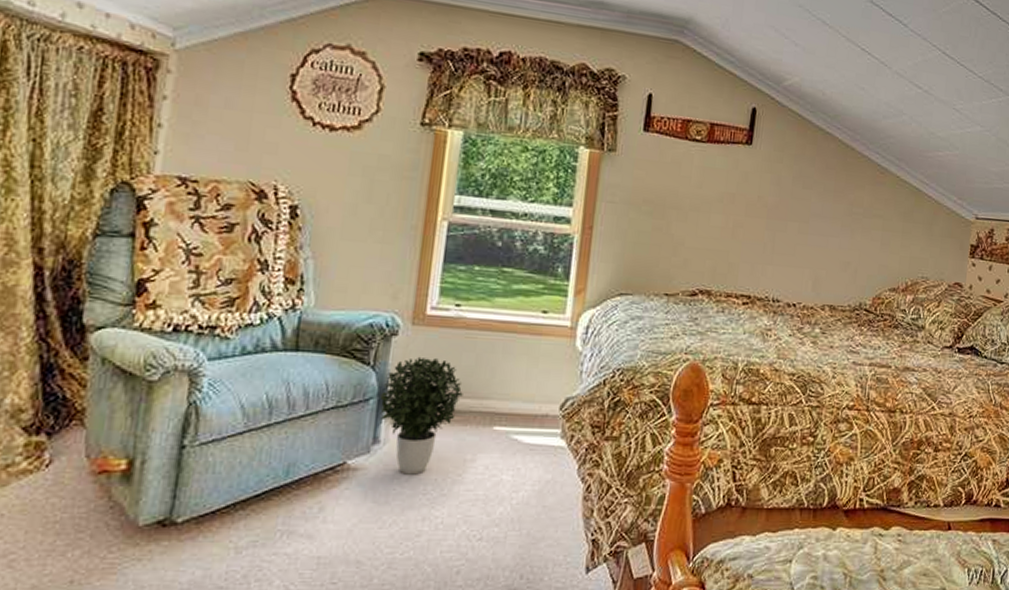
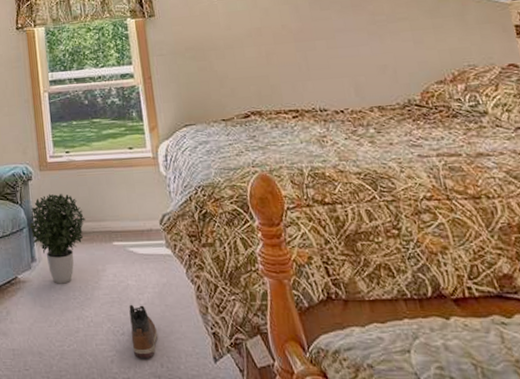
boot: none [488,503,526,569] -> present [129,304,158,359]

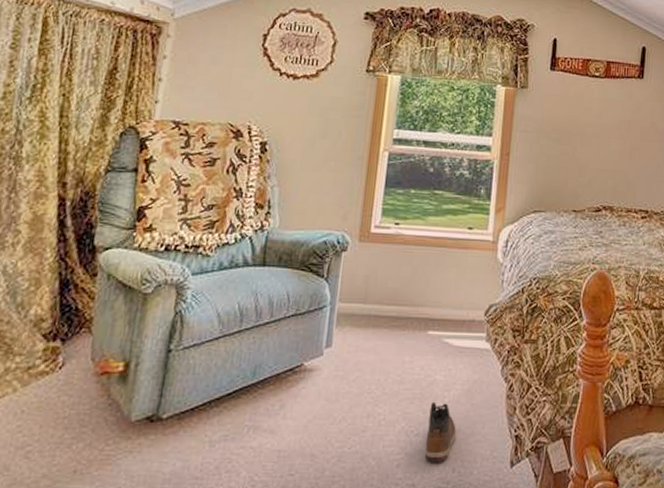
potted plant: present [29,193,85,284] -> none [331,269,402,375]

